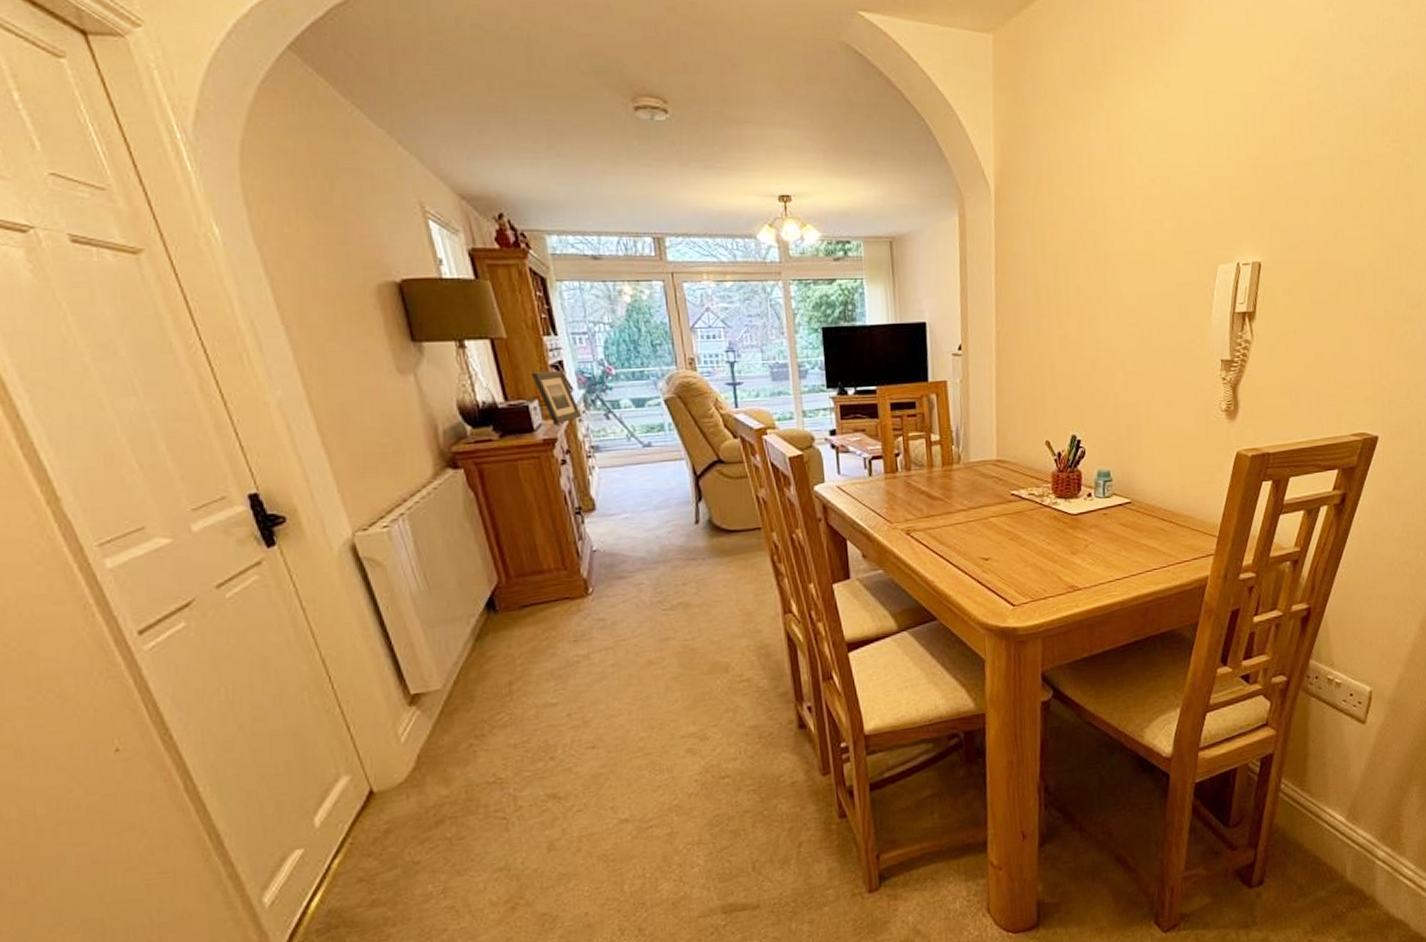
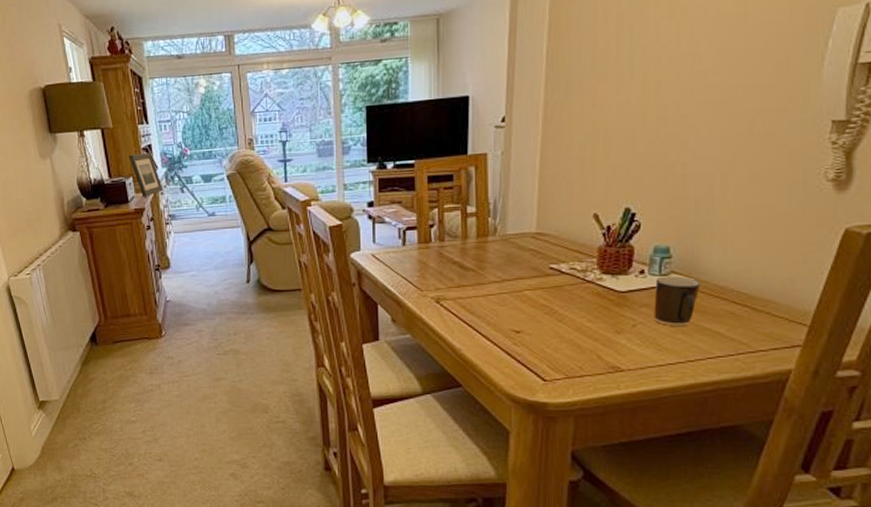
mug: none [1100,497,1137,545] -> present [654,276,701,327]

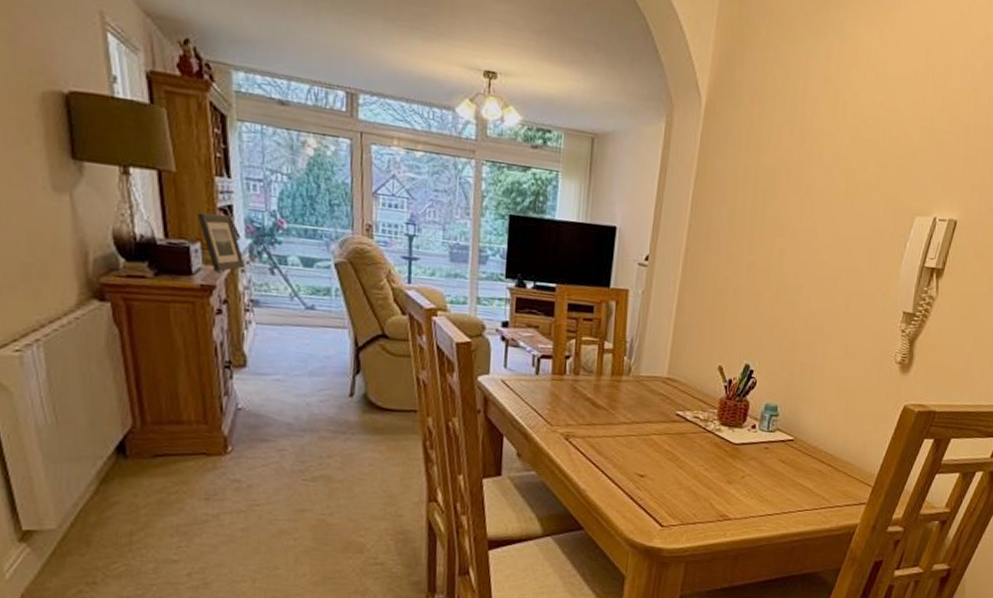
mug: present [654,276,701,327] -> none [759,432,799,481]

